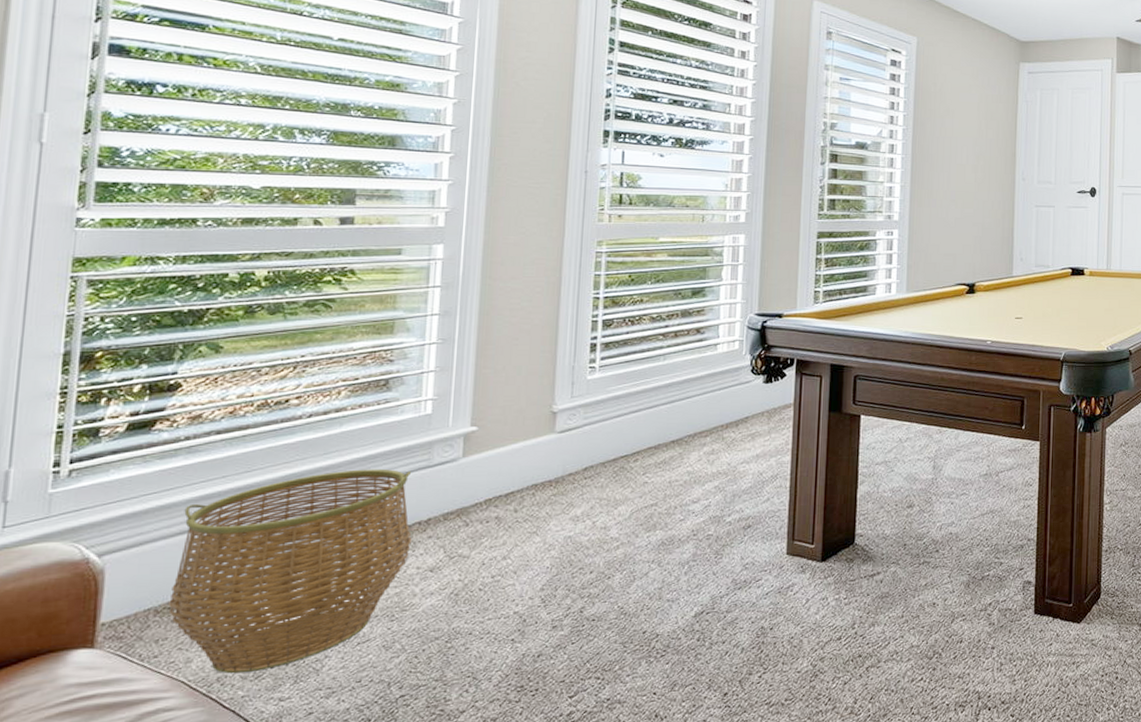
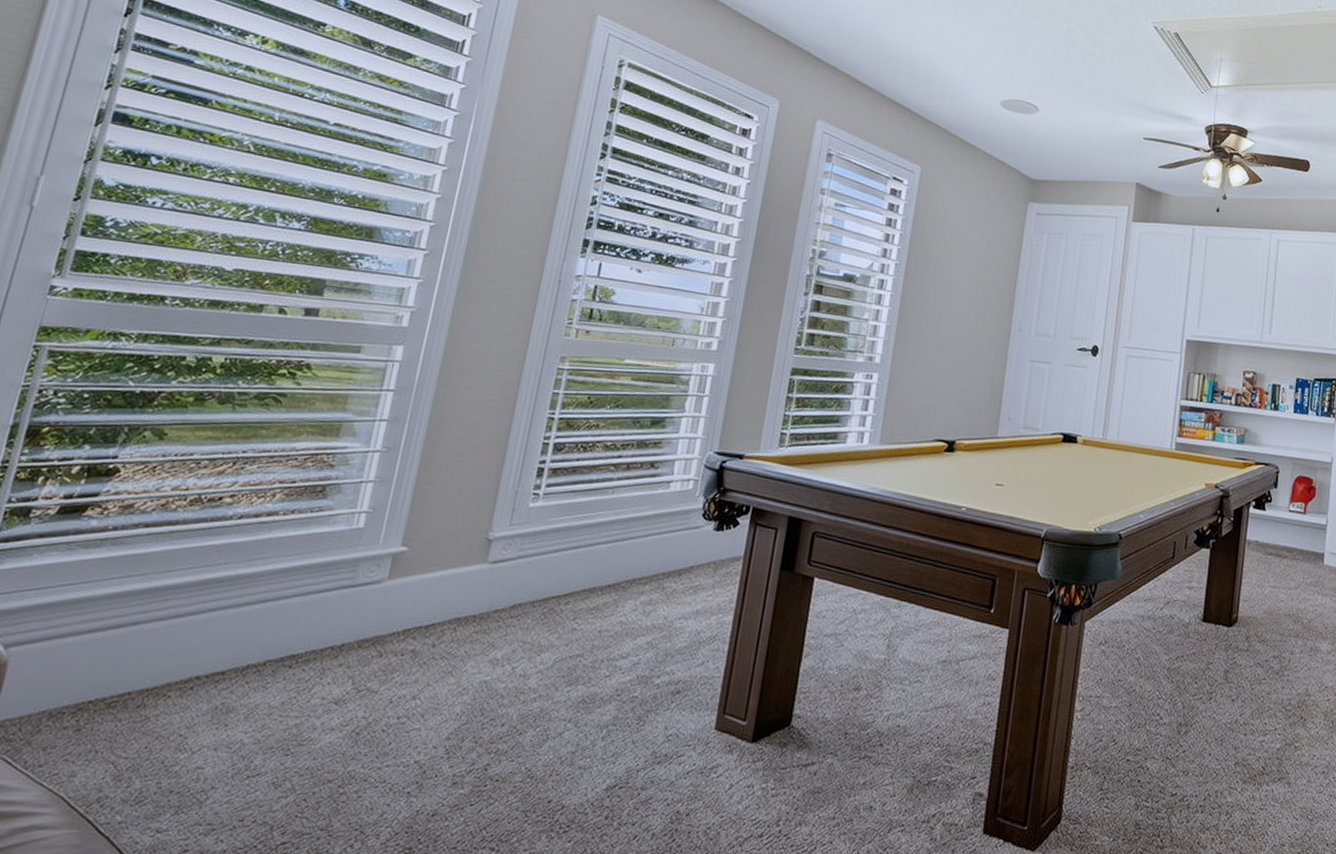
basket: present [168,468,412,674] -> none [62,581,334,796]

